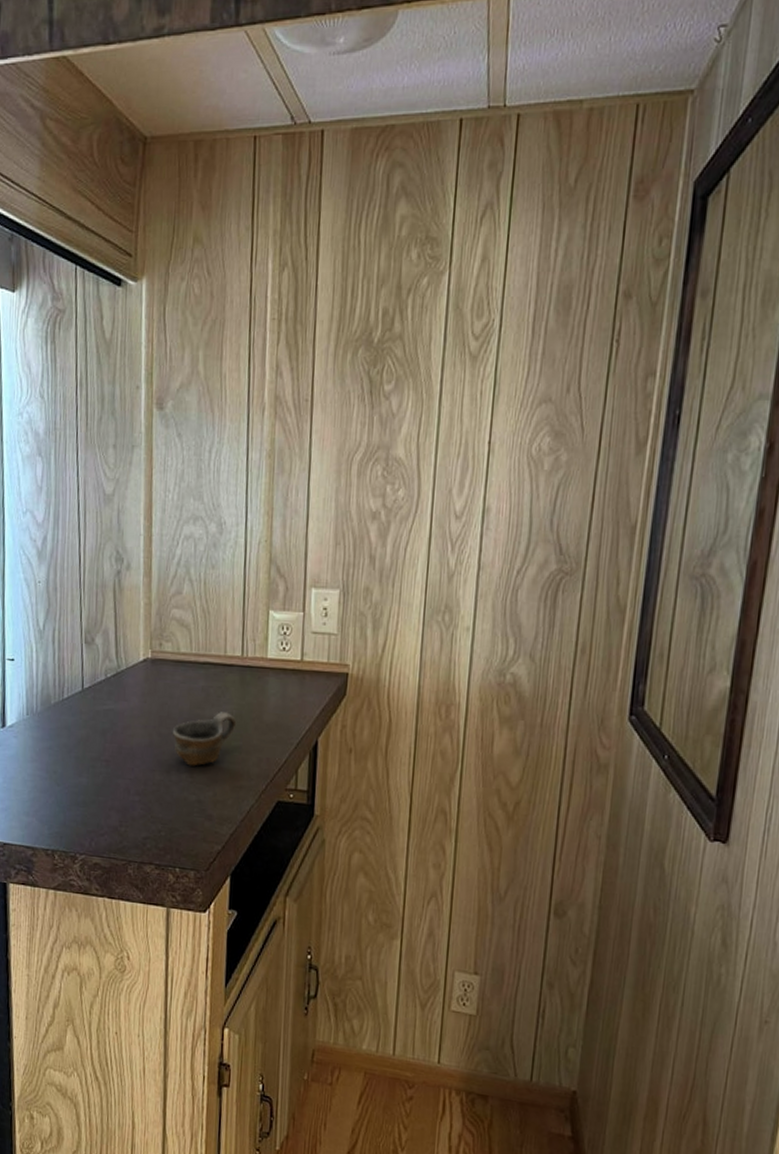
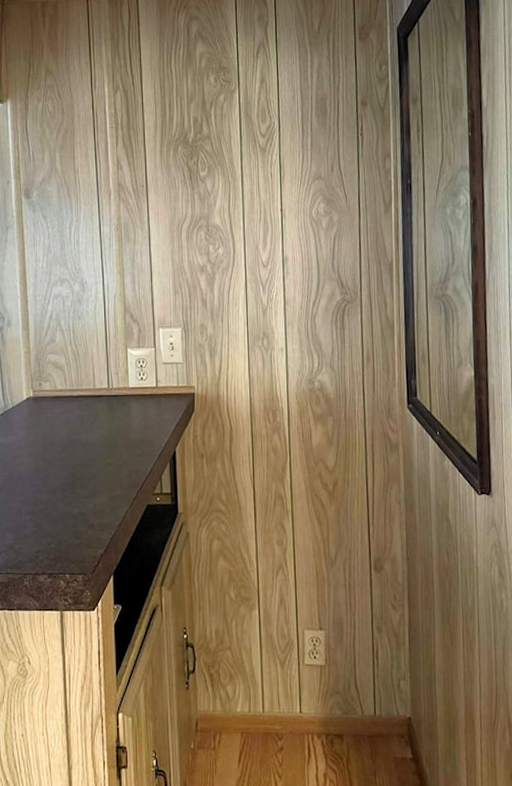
cup: present [172,712,237,766] -> none [54,435,108,484]

